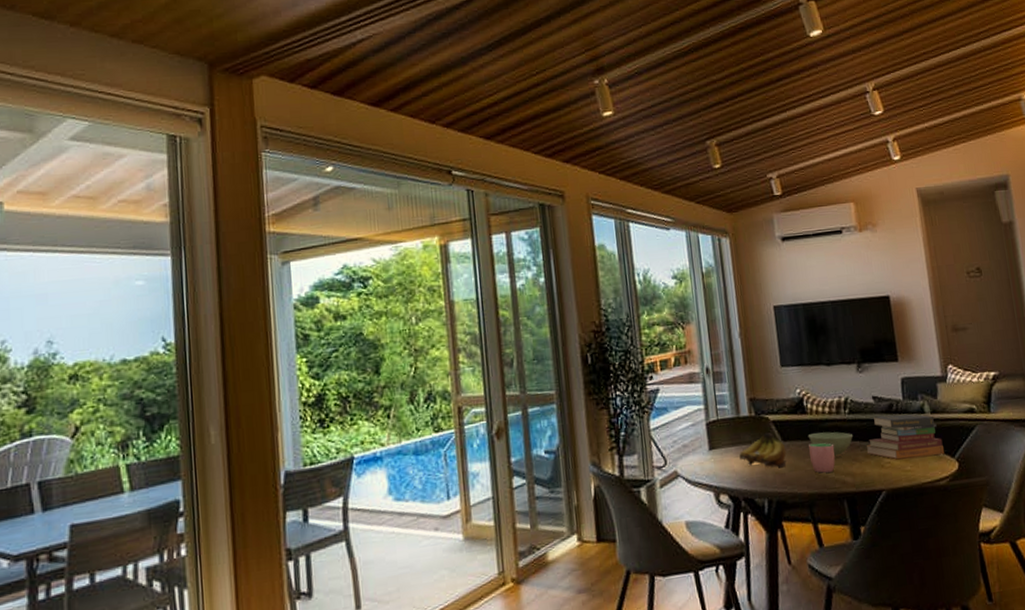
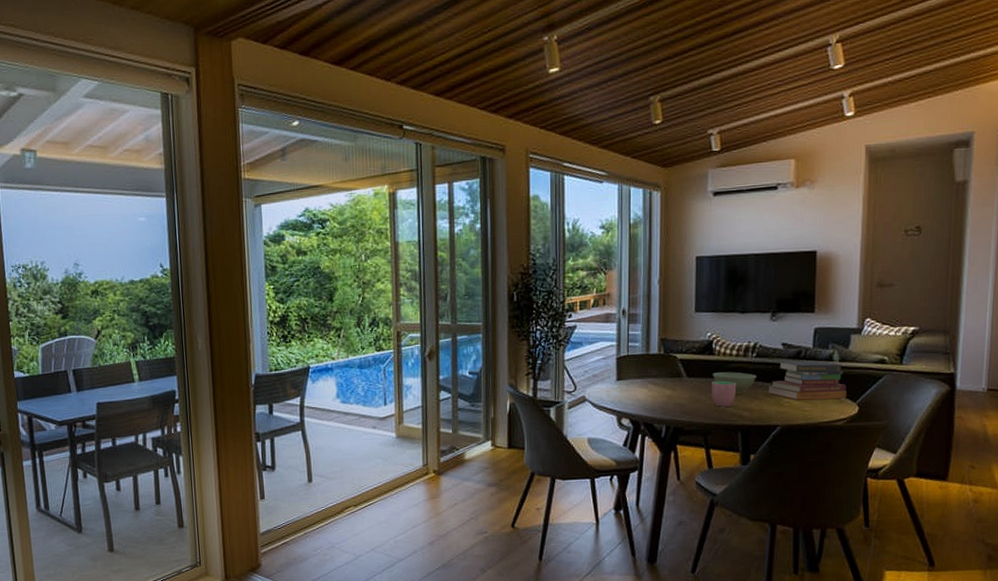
fruit: present [739,432,787,468] -> none [644,369,689,400]

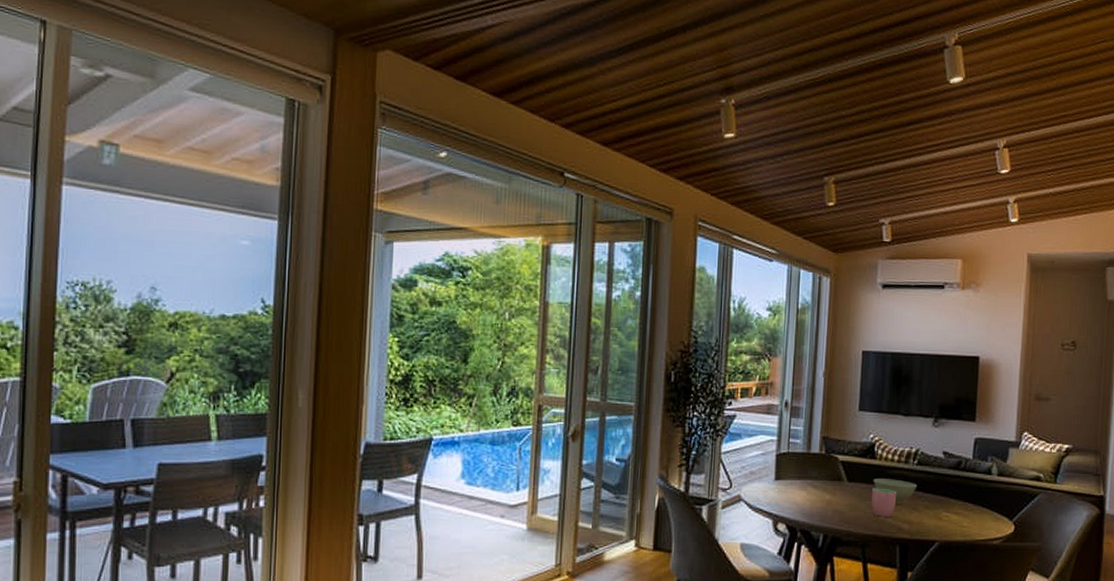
books: present [768,360,846,400] -> none [927,471,1004,516]

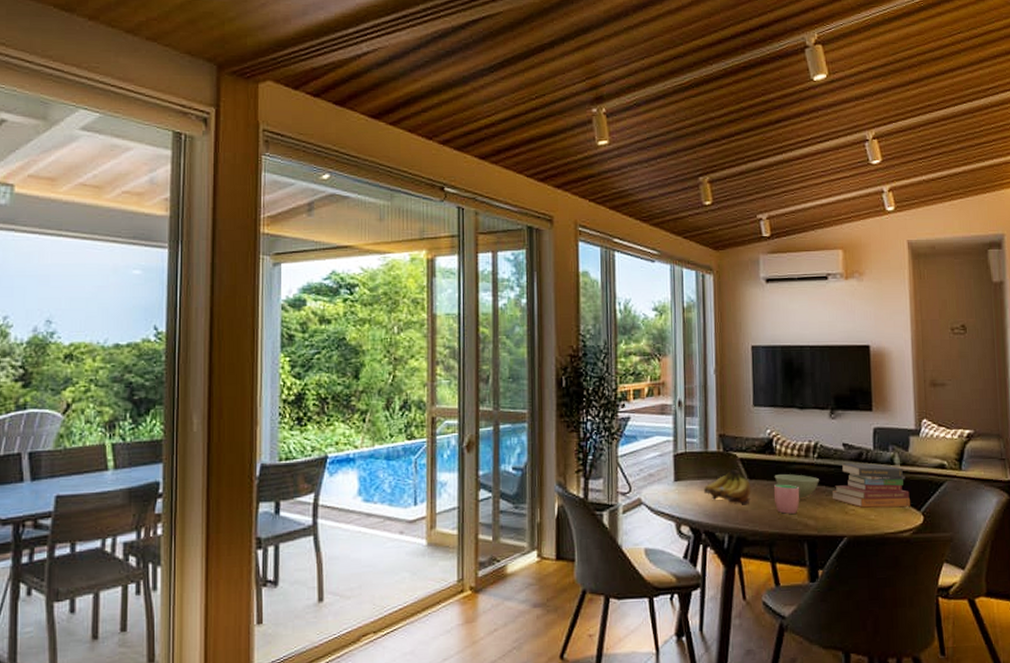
fruit: none [803,472,850,506] -> present [704,470,751,505]
books: none [927,471,1004,516] -> present [831,463,910,508]

